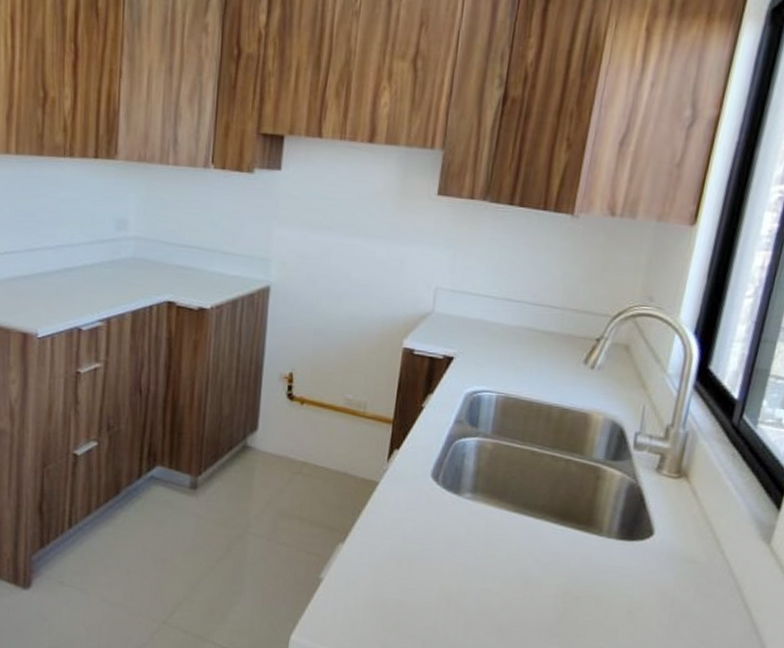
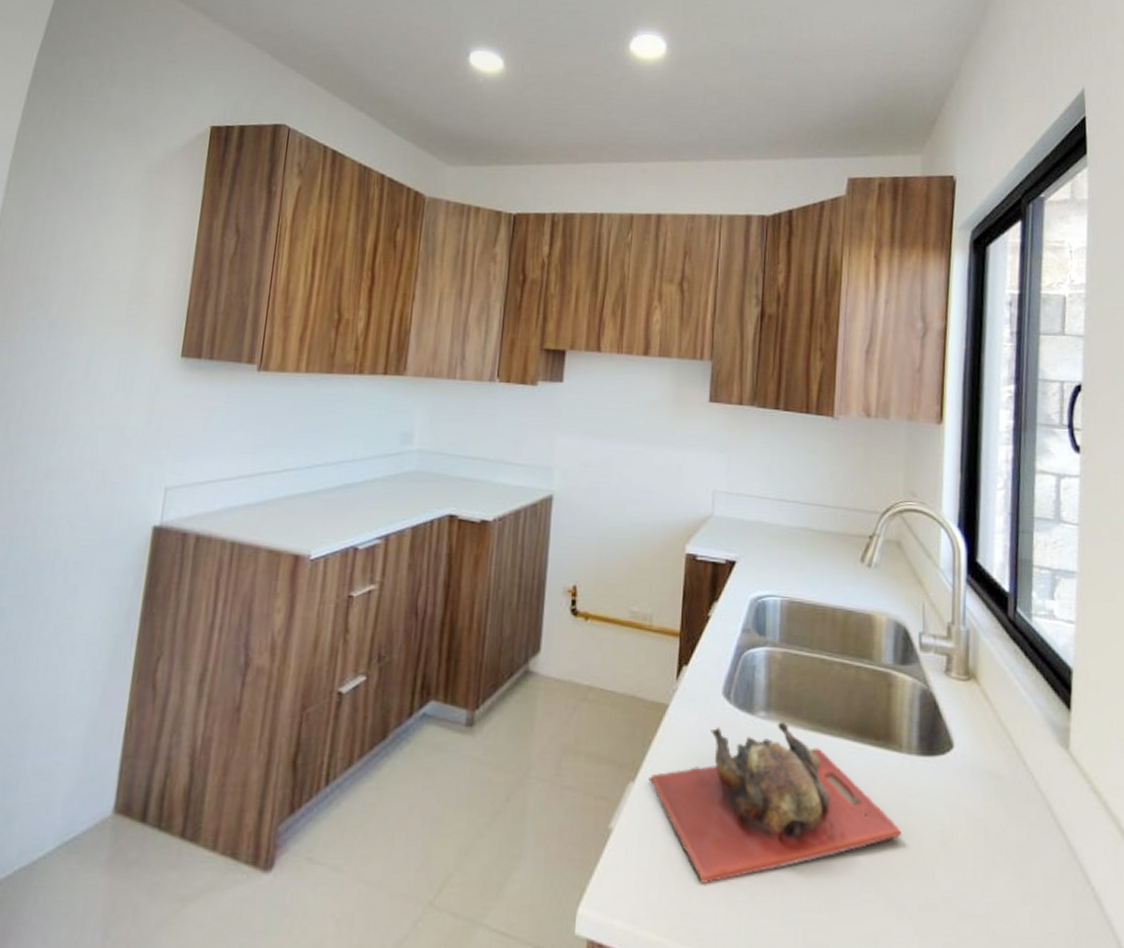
cutting board: none [357,502,592,626] -> present [649,721,903,883]

